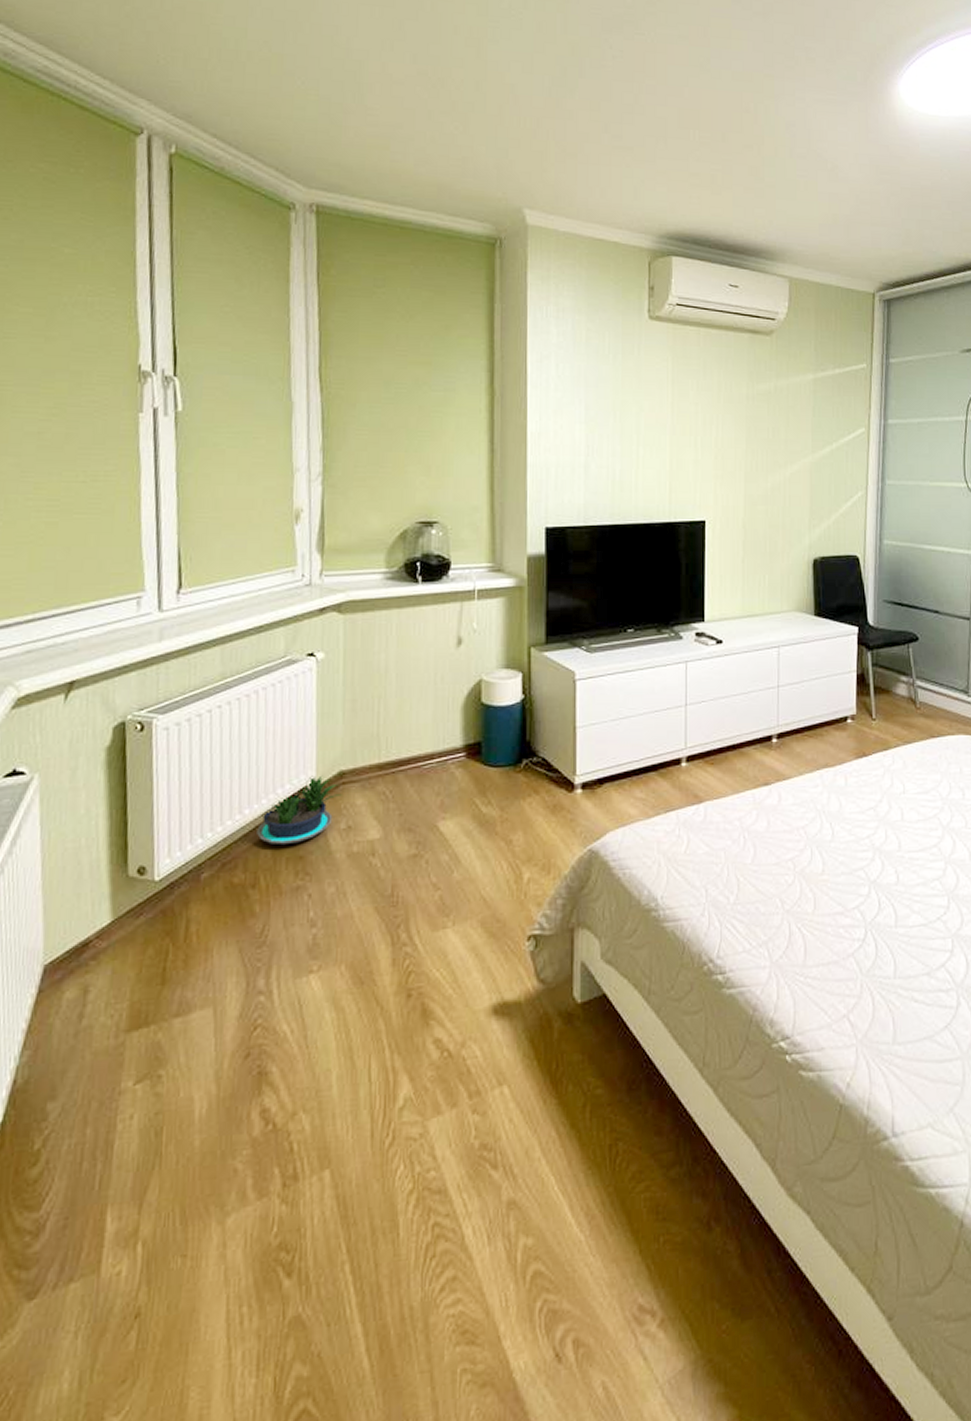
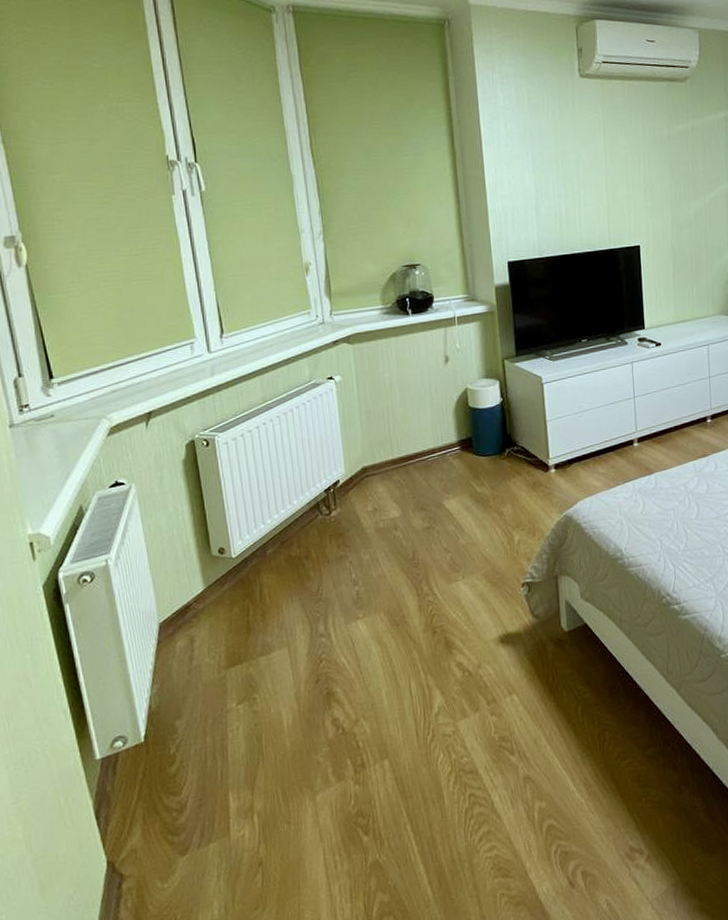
potted plant: present [257,775,342,844] -> none [305,471,367,526]

